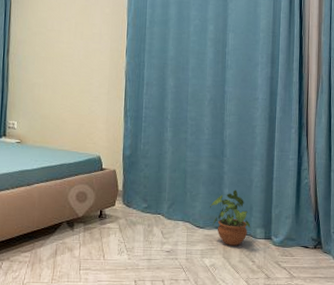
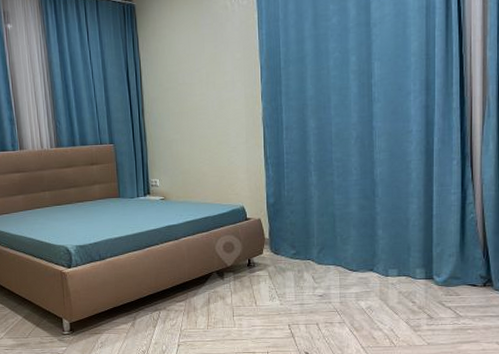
potted plant: present [210,190,251,246] -> none [363,230,409,287]

